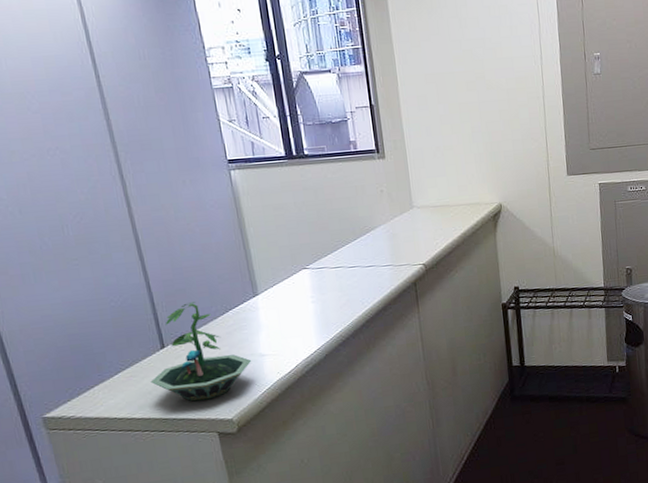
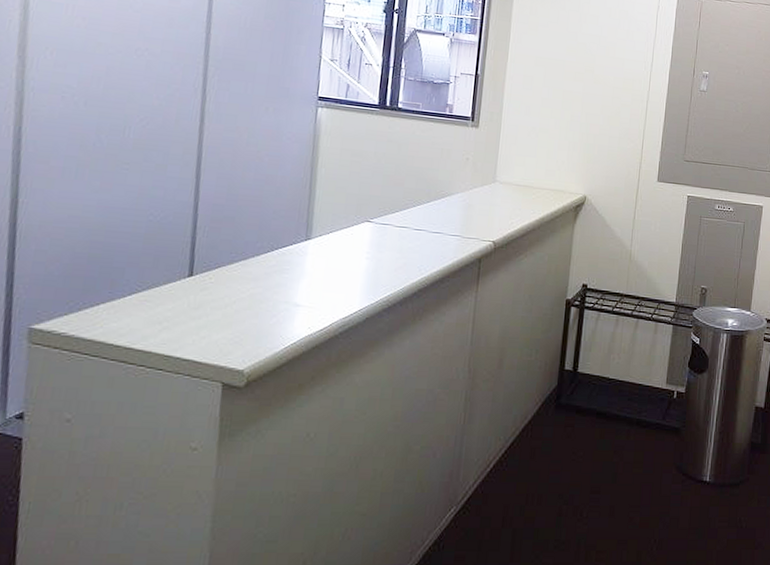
terrarium: present [150,302,252,402] -> none [165,232,284,343]

